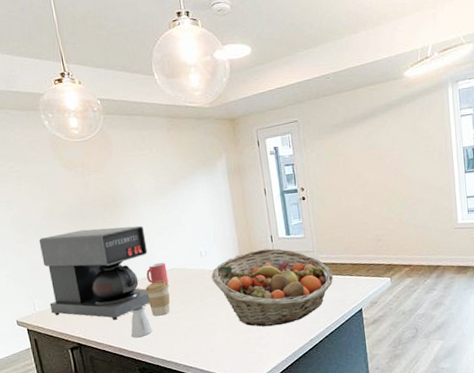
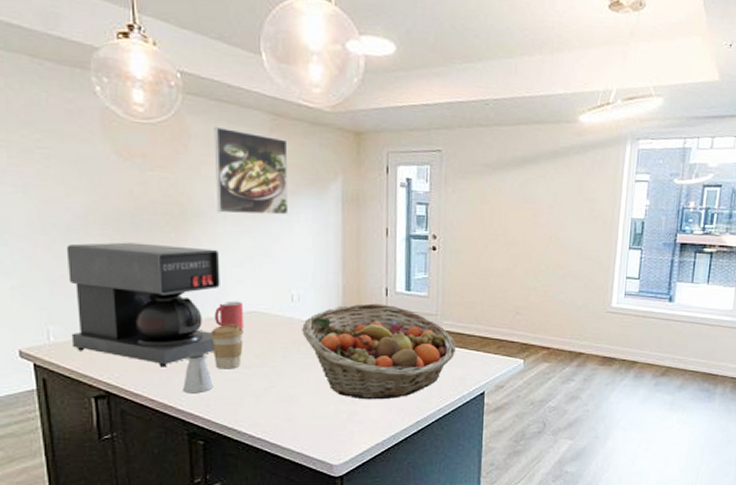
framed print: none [128,134,190,198] -> present [214,126,289,215]

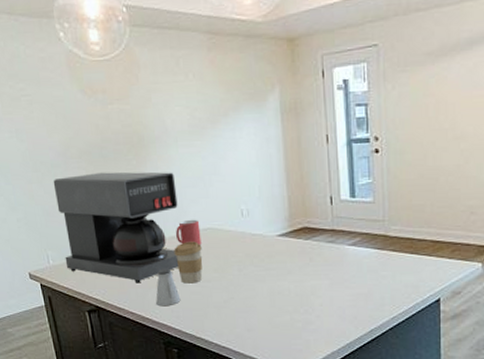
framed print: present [214,126,289,215] -> none [159,53,232,137]
fruit basket: present [302,303,455,400] -> none [253,213,406,309]

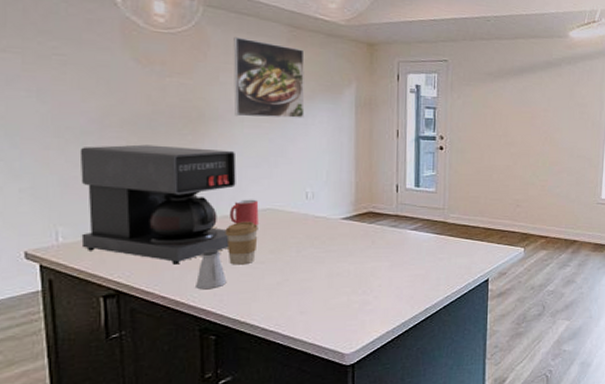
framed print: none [159,53,232,137] -> present [233,36,305,118]

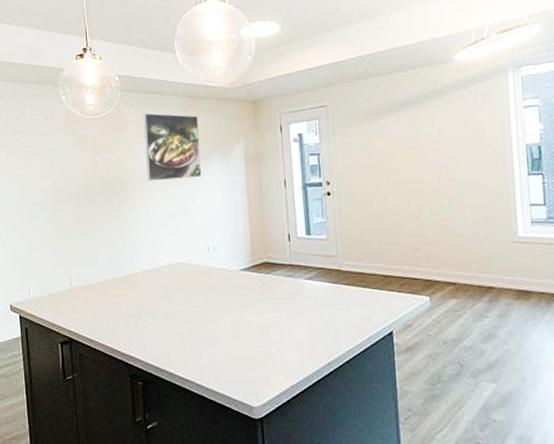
coffee maker: present [79,144,237,265] -> none [42,212,151,315]
saltshaker: present [196,248,227,290] -> none [125,300,149,338]
coffee cup: present [225,221,258,265] -> none [145,275,171,316]
mug: present [230,199,259,226] -> none [148,254,171,279]

